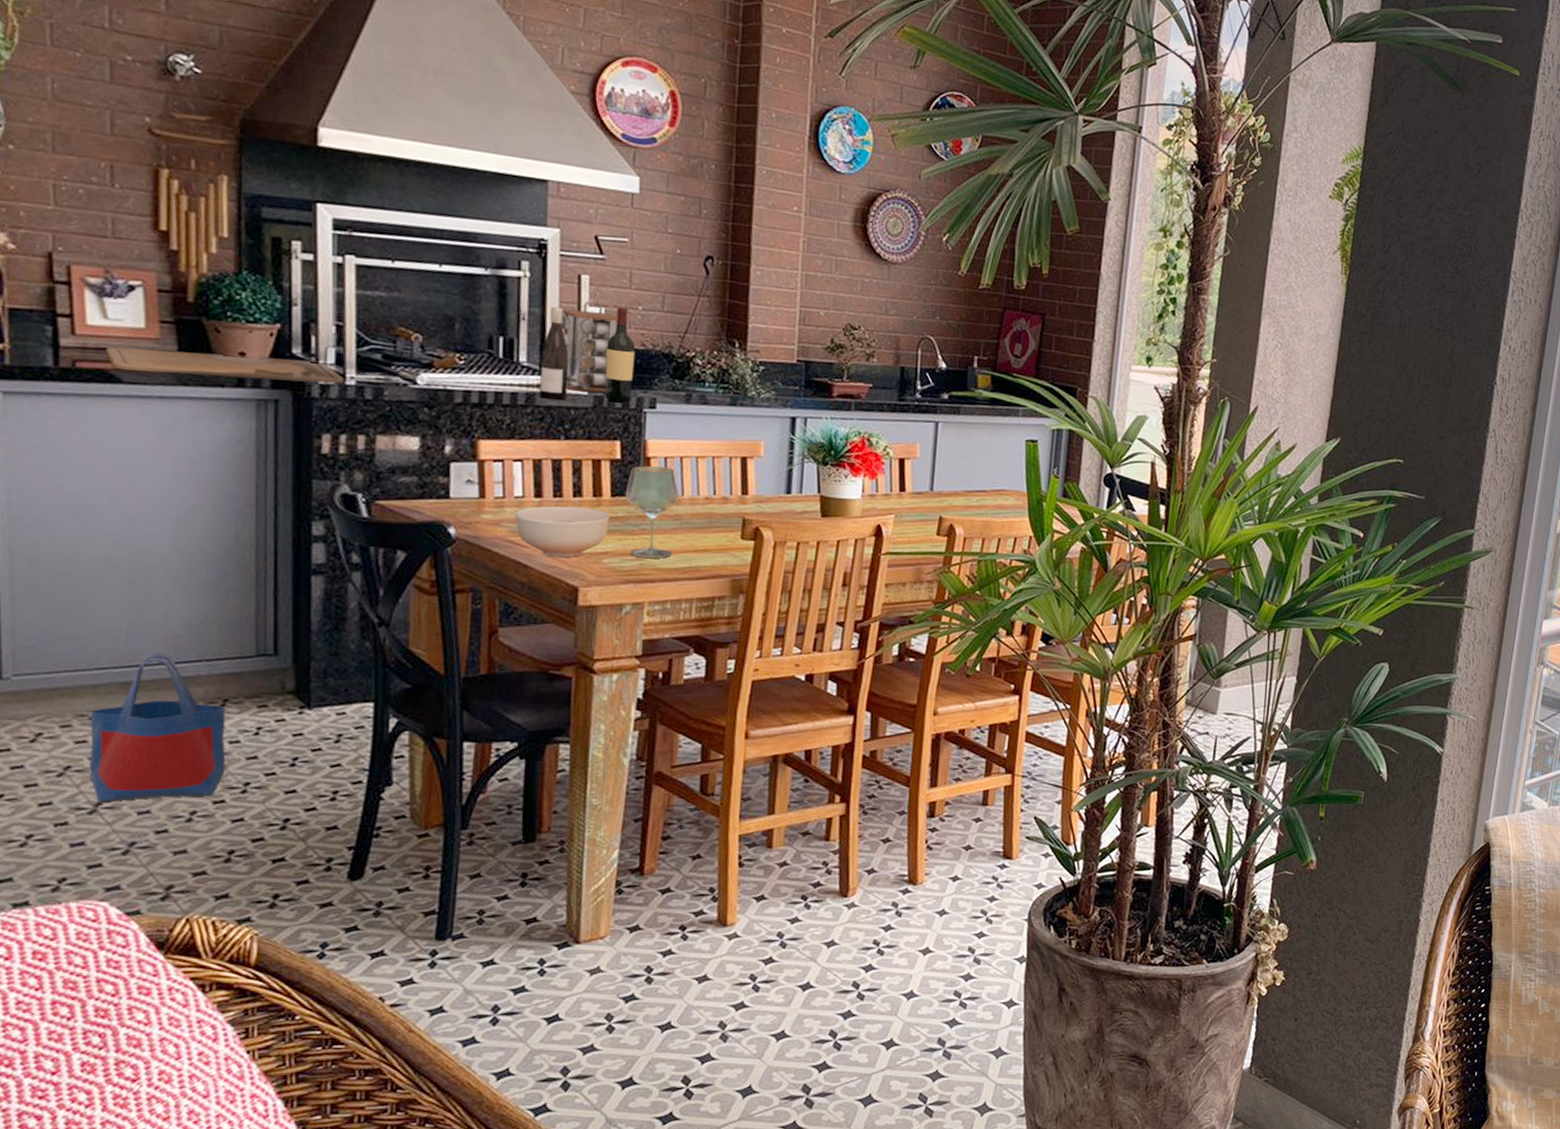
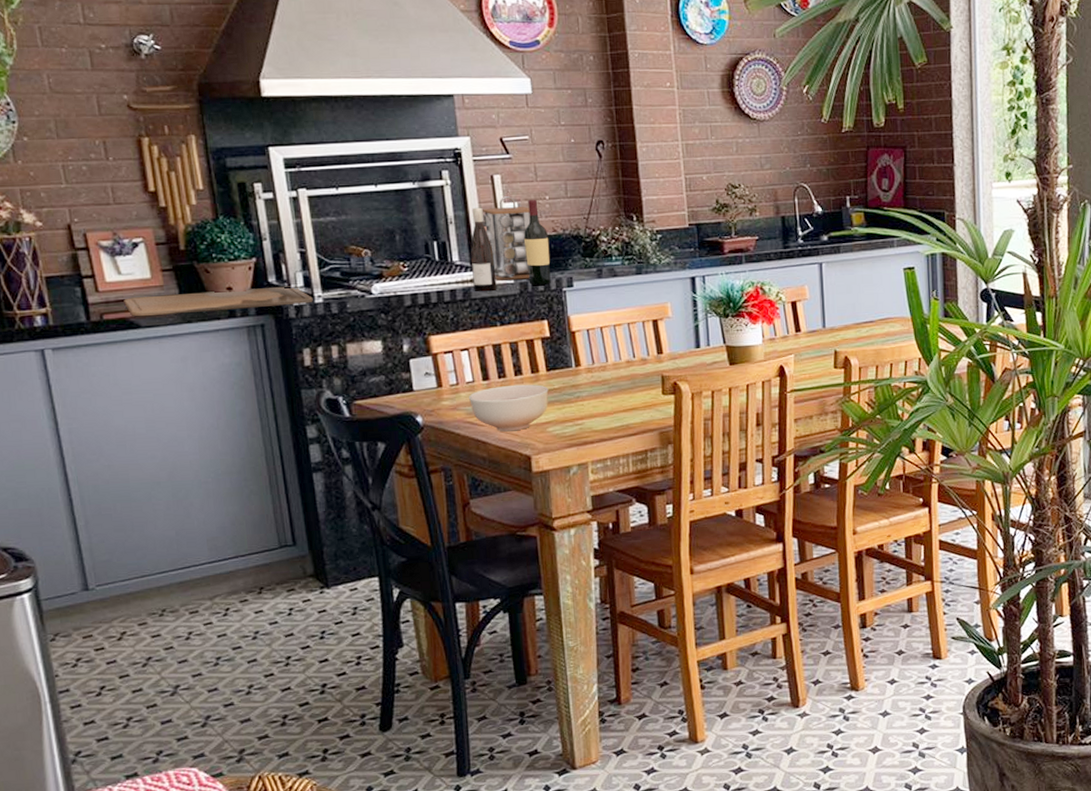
tote bag: present [89,653,226,803] -> none [159,554,270,685]
wine glass: present [625,465,679,559] -> none [558,338,605,423]

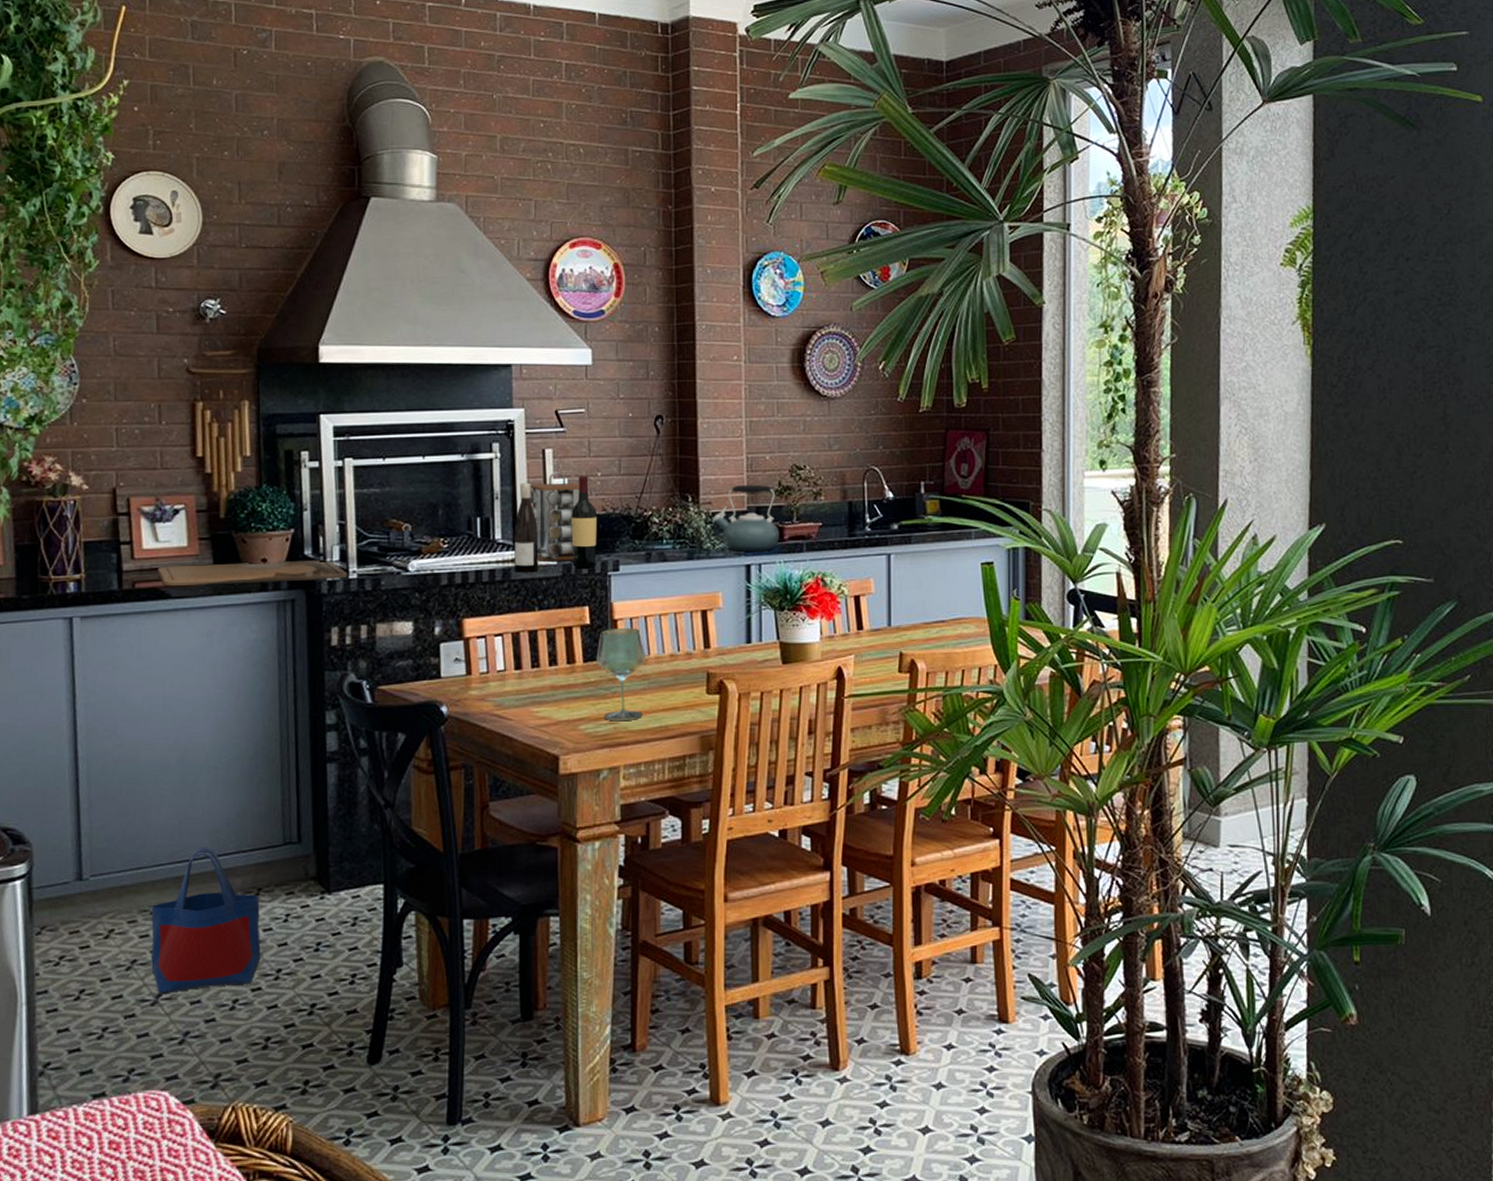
tote bag: none [159,554,270,685] -> present [151,847,261,994]
bowl: present [468,384,549,432] -> none [497,675,584,727]
wine glass: none [558,338,605,423] -> present [596,627,646,722]
kettle: none [656,203,720,265] -> present [712,485,780,552]

